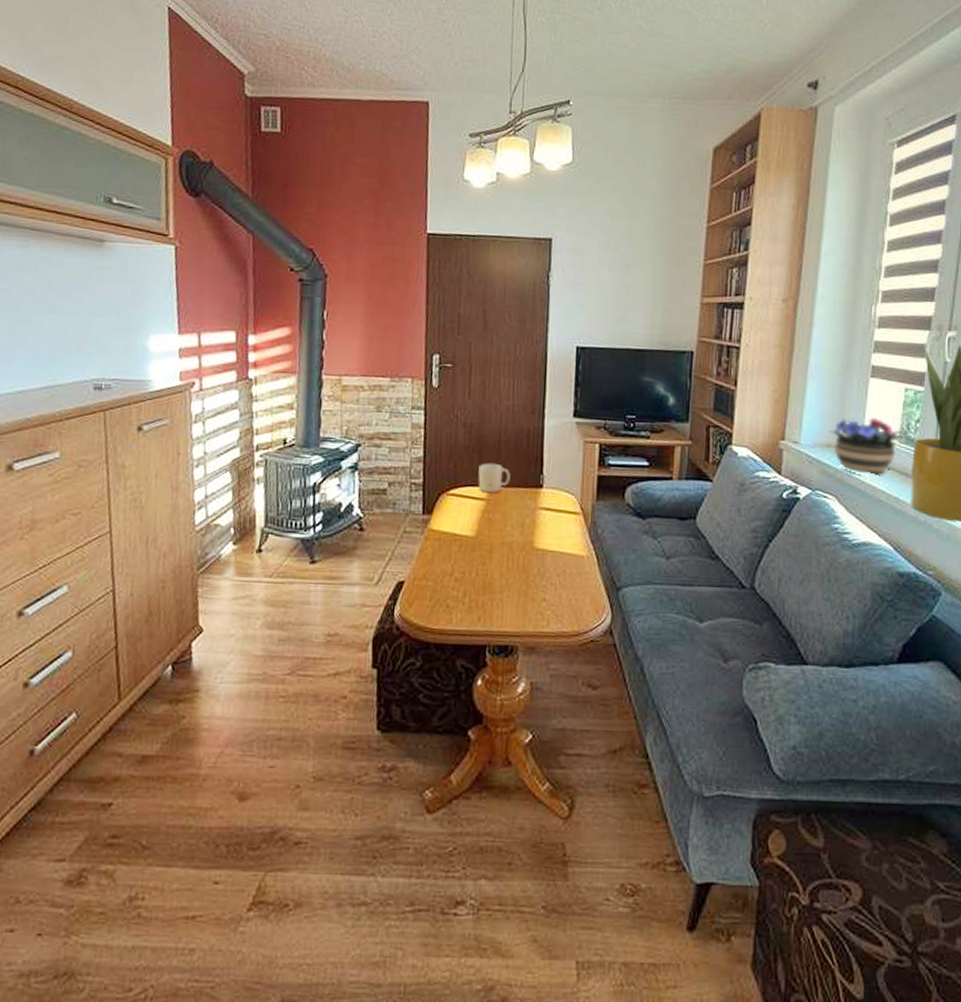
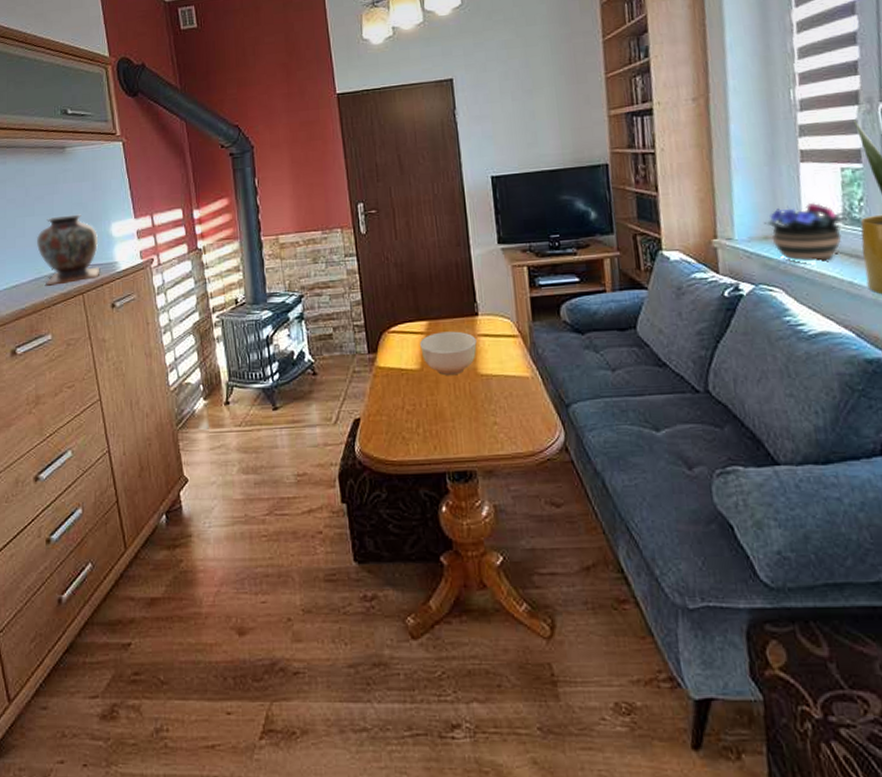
decorative vase: none [55,318,132,397] -> present [37,214,99,286]
mug: present [478,463,510,493] -> none [414,297,446,326]
bowl: none [478,500,537,547] -> present [420,331,477,376]

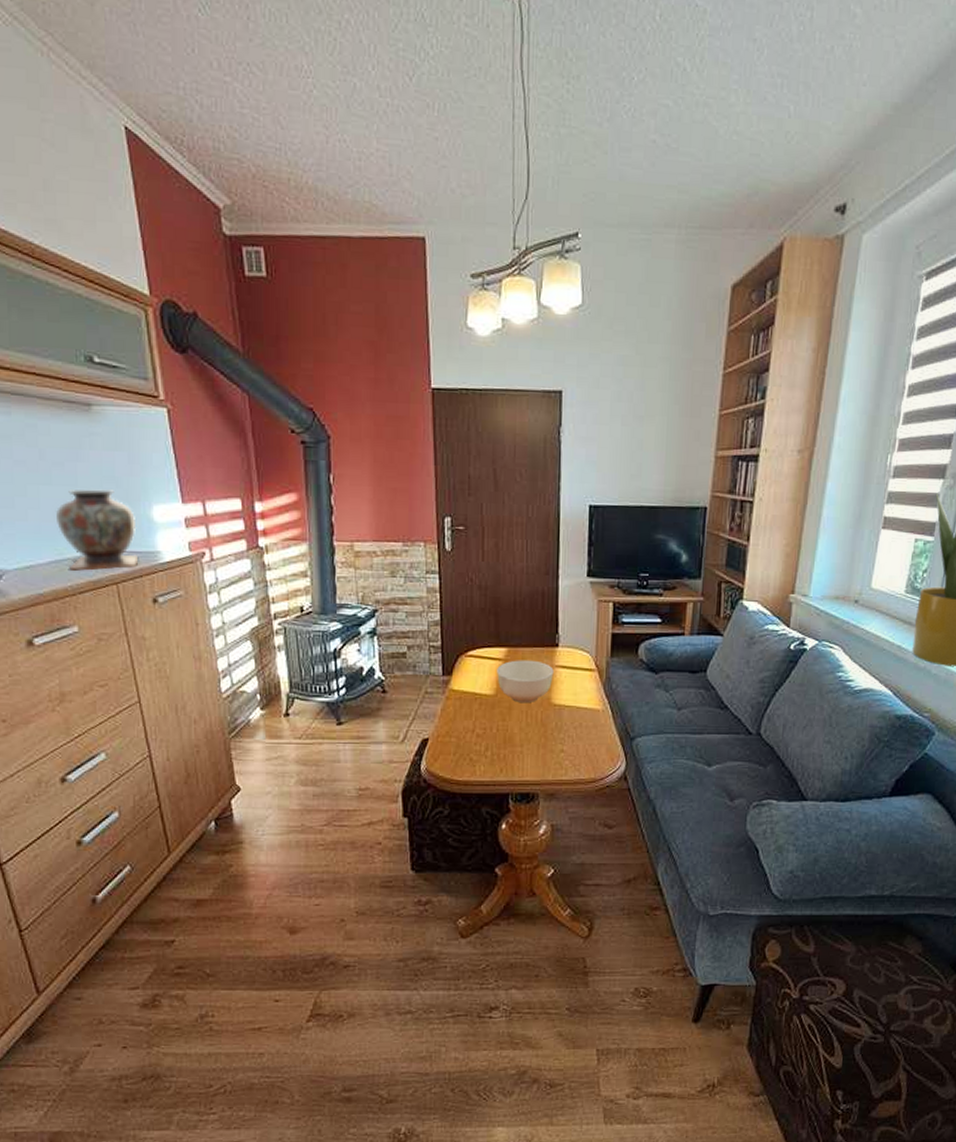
potted flower: present [763,203,851,263] -> none [837,569,914,625]

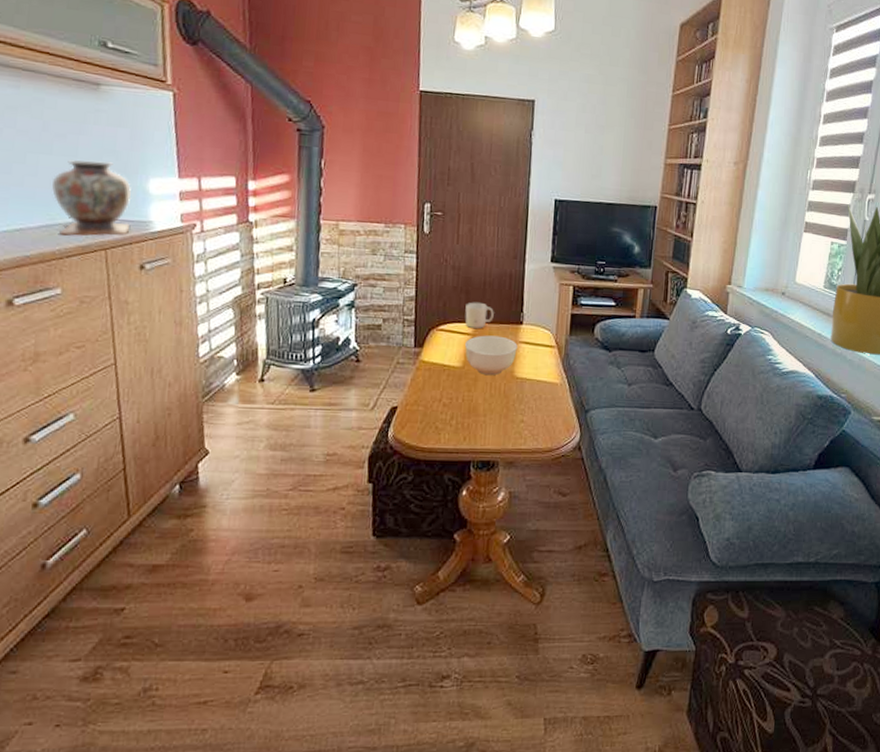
mug: none [495,624,527,653] -> present [465,302,494,328]

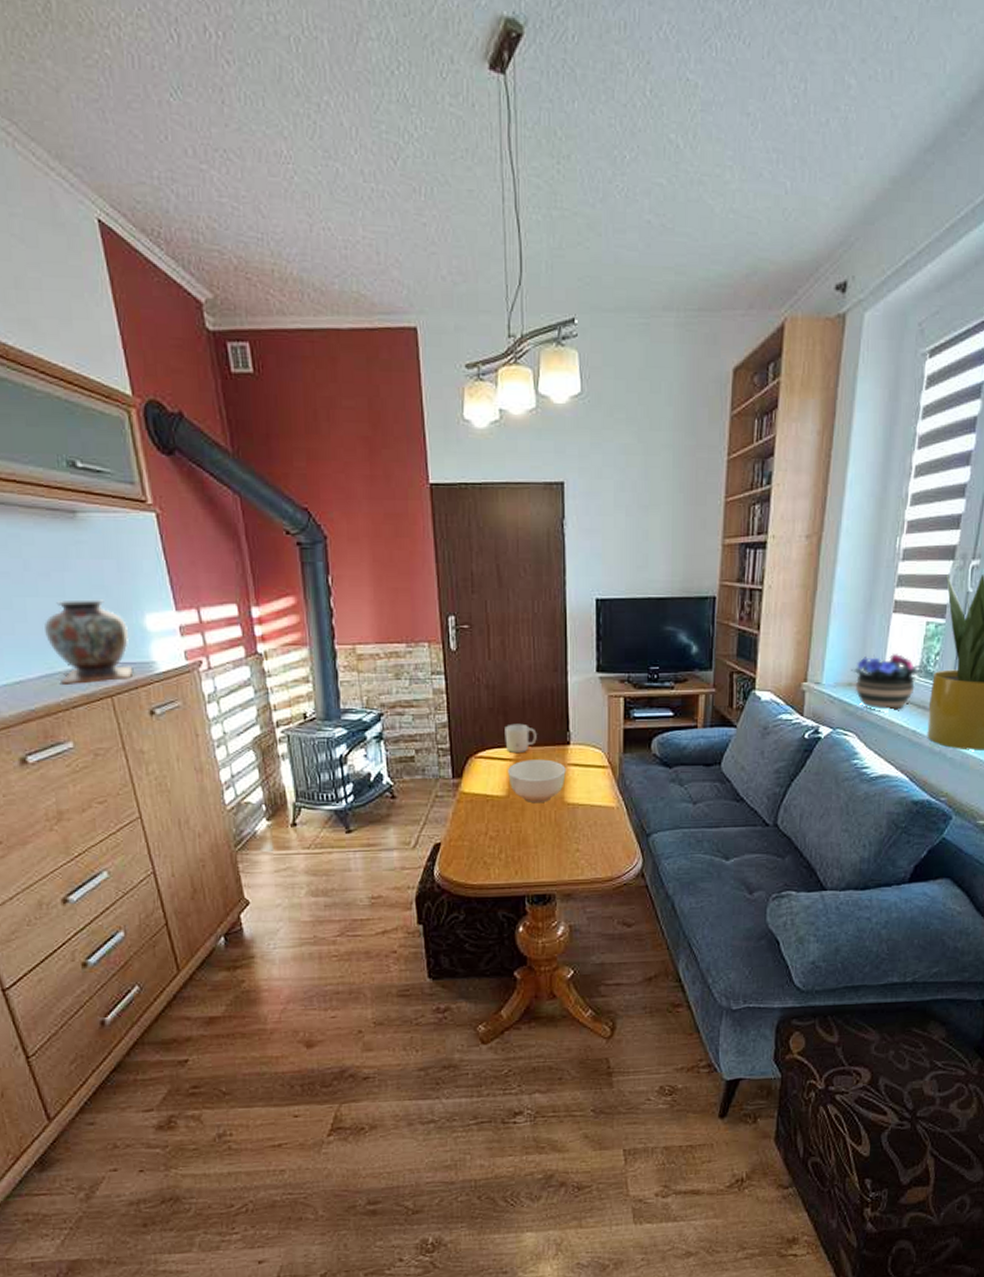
potted flower: none [767,267,831,315] -> present [850,654,926,710]

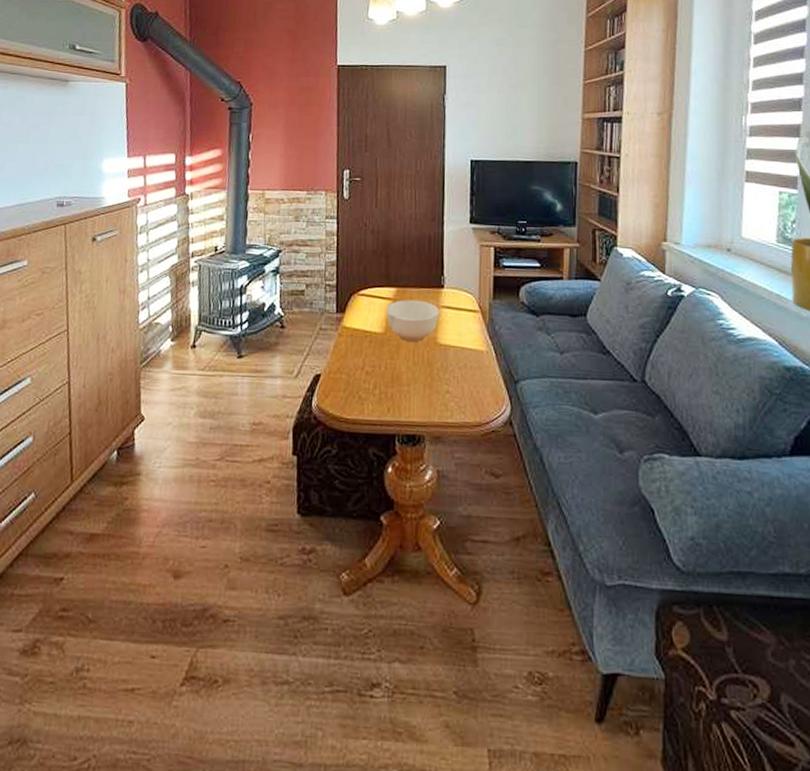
decorative vase: present [45,599,132,684] -> none [26,146,89,213]
mug: present [505,723,537,753] -> none [385,265,414,293]
potted flower: present [850,654,926,710] -> none [708,220,784,273]

